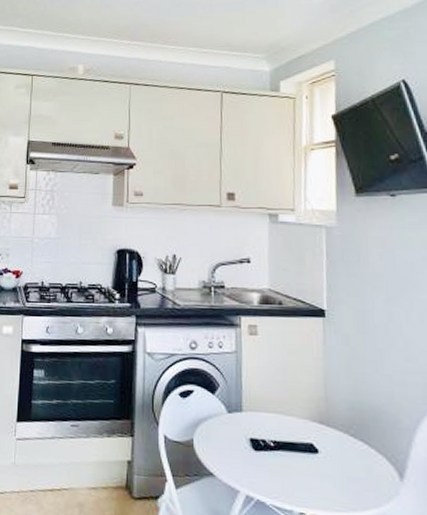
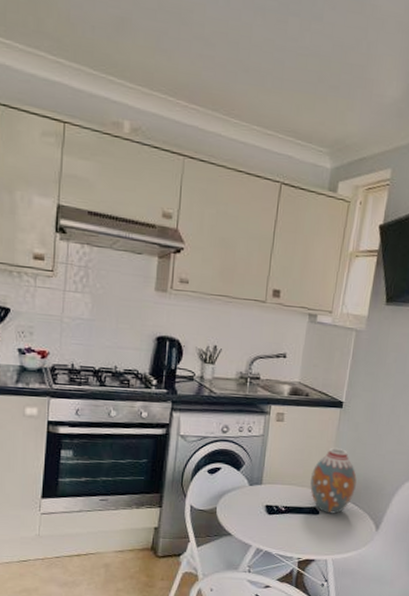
vase: none [300,367,361,454] -> present [310,448,357,514]

